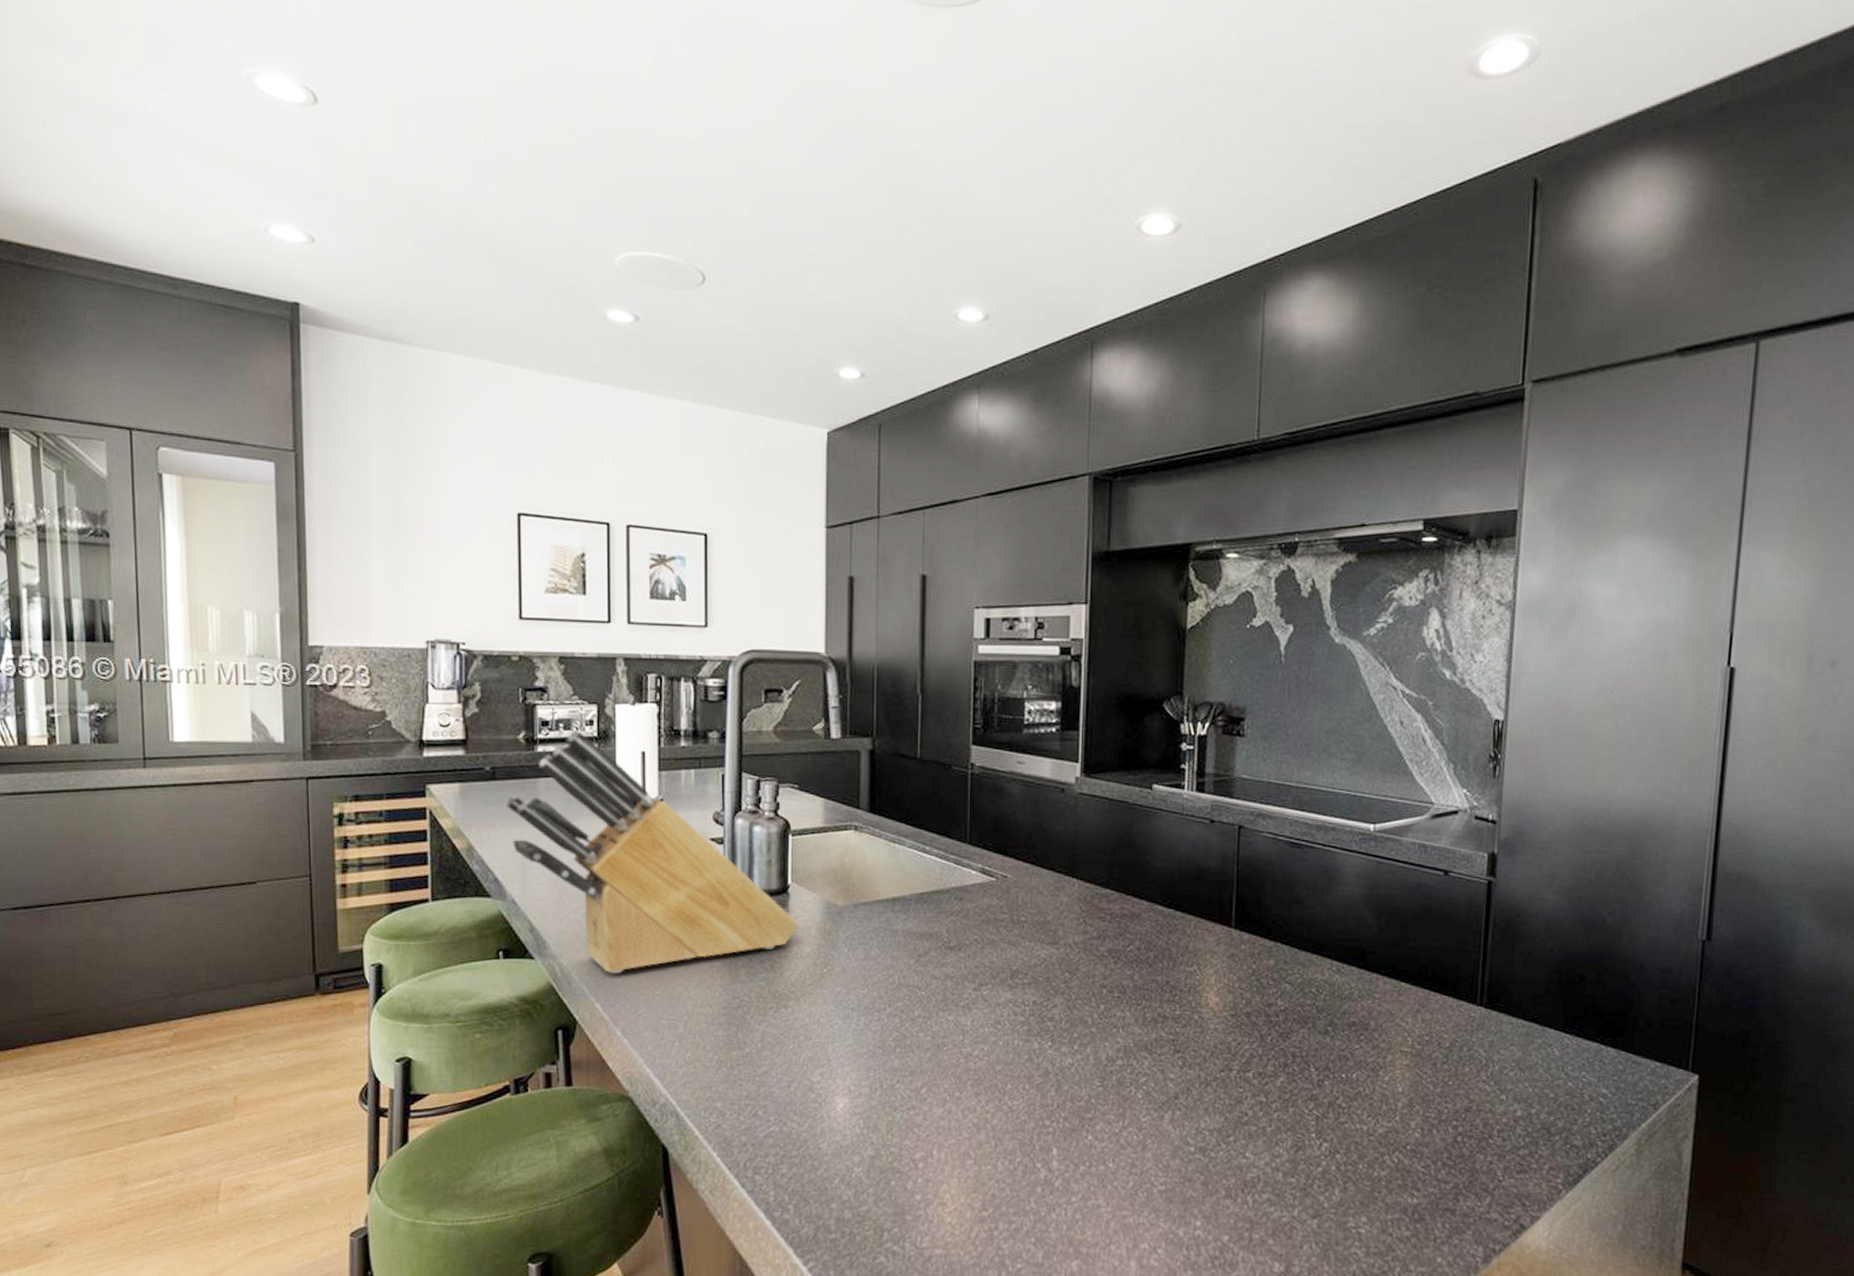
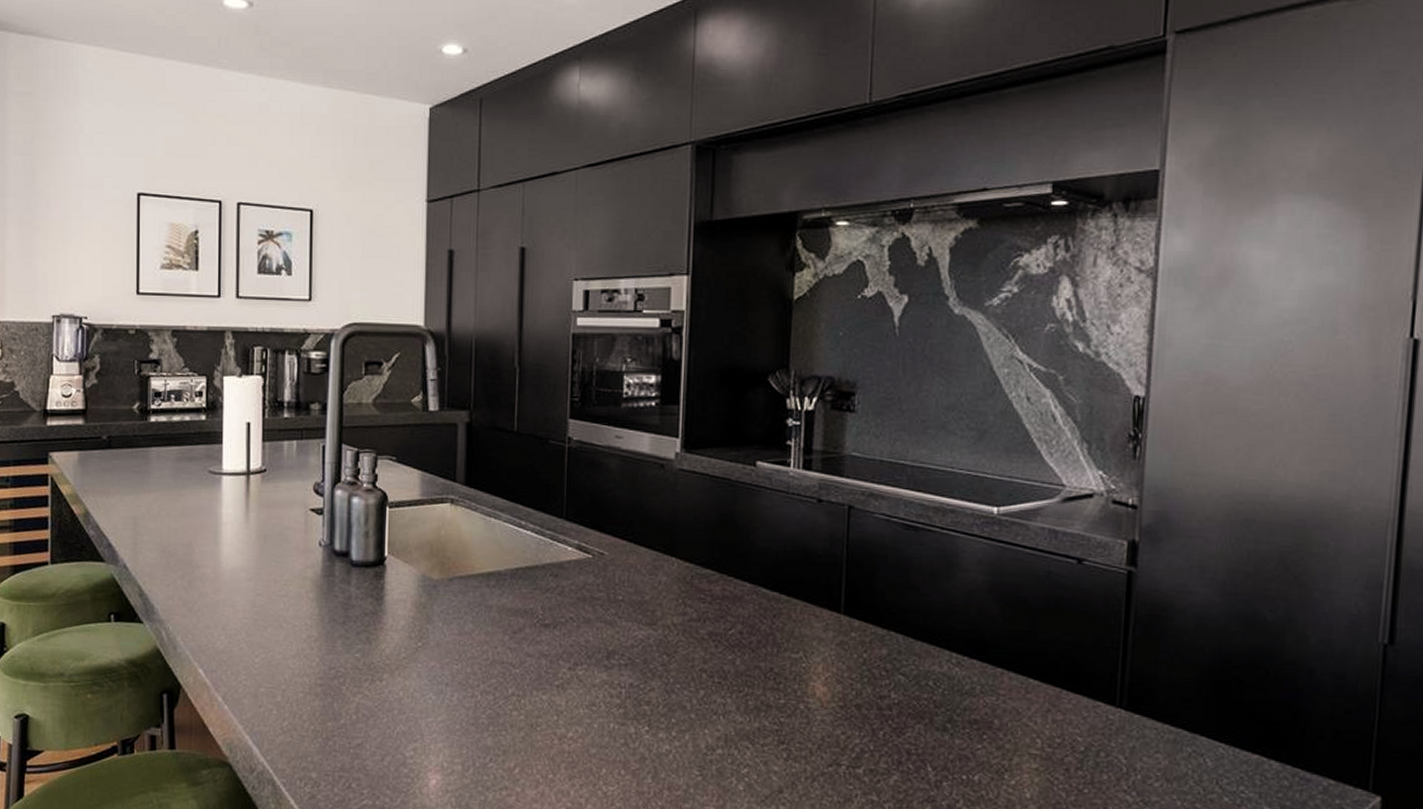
knife block: present [505,731,799,974] -> none [120,402,395,641]

